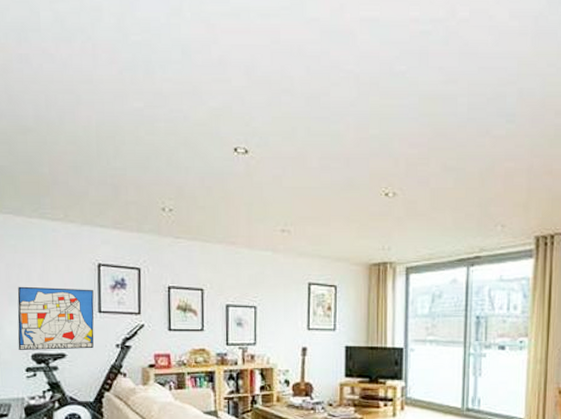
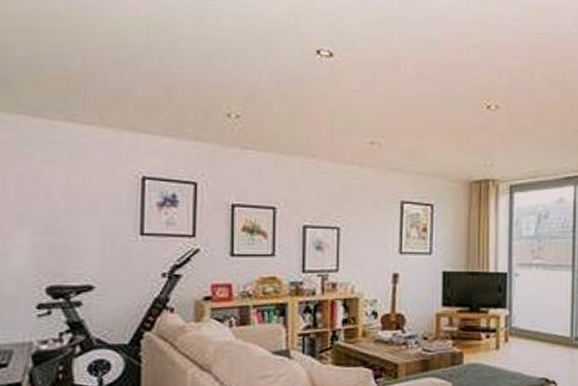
wall art: present [17,286,94,351] -> none [27,203,135,283]

